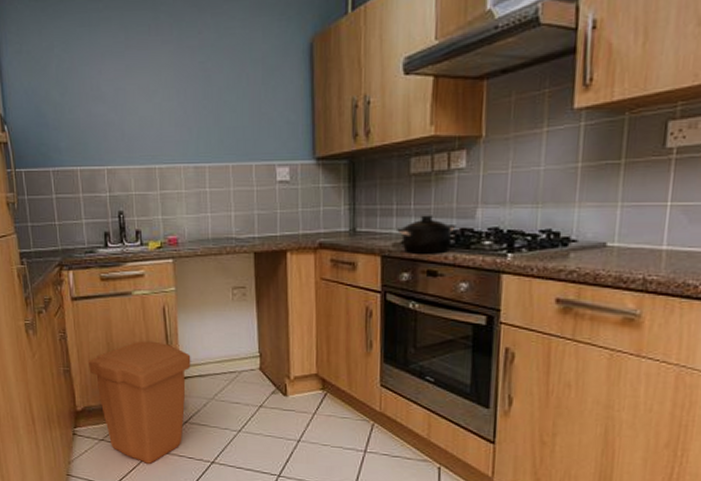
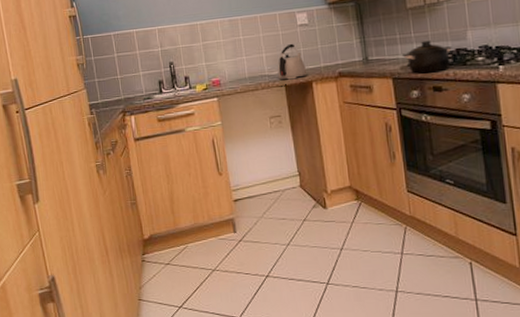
trash can: present [89,341,191,464] -> none [152,170,241,283]
kettle: none [247,202,282,246] -> present [277,43,308,80]

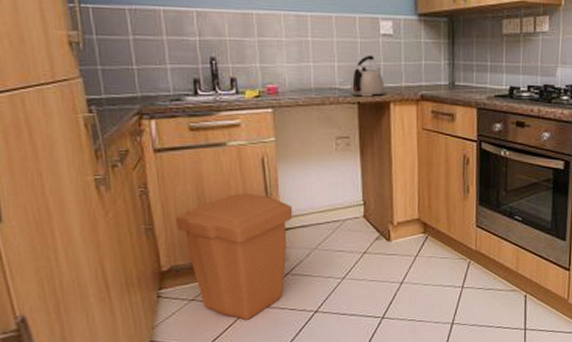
trash can: none [152,170,241,283] -> present [176,193,293,320]
saucepan: present [402,40,452,74] -> none [491,72,541,107]

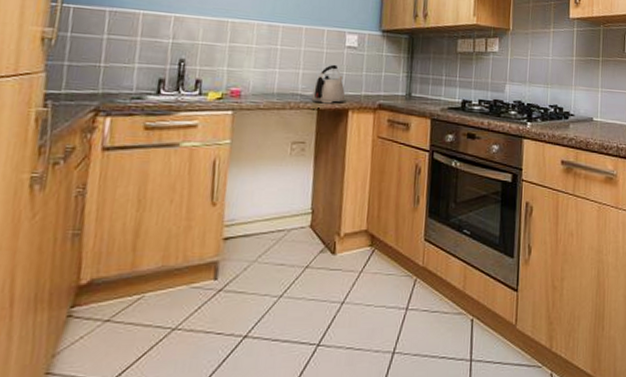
trash can: present [176,193,293,320] -> none [108,197,238,346]

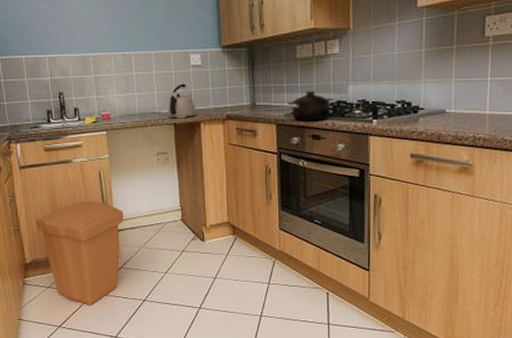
trash can: none [108,197,238,346] -> present [36,201,124,305]
saucepan: none [445,86,491,120] -> present [288,91,333,122]

